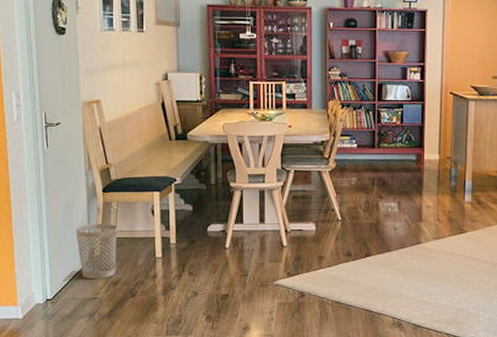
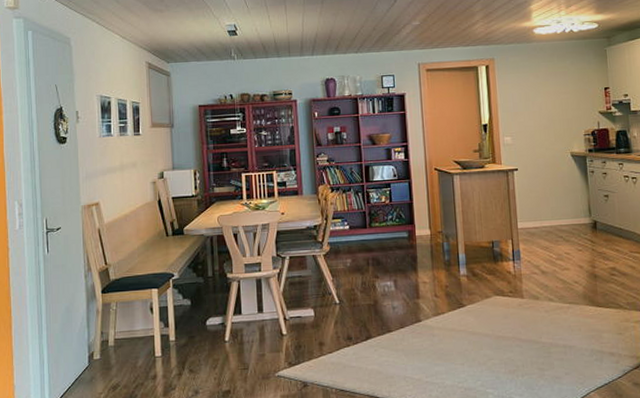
wastebasket: present [75,223,118,279] -> none [75,324,117,384]

